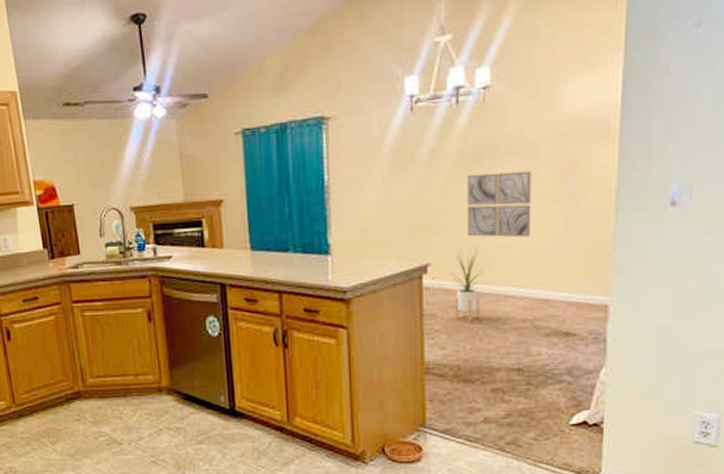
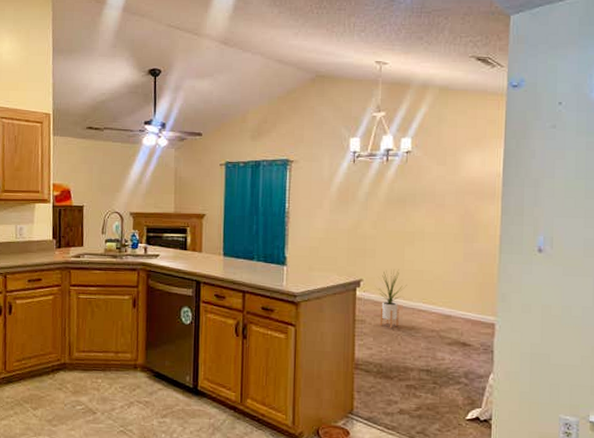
wall art: present [467,170,532,238] -> none [391,214,440,266]

